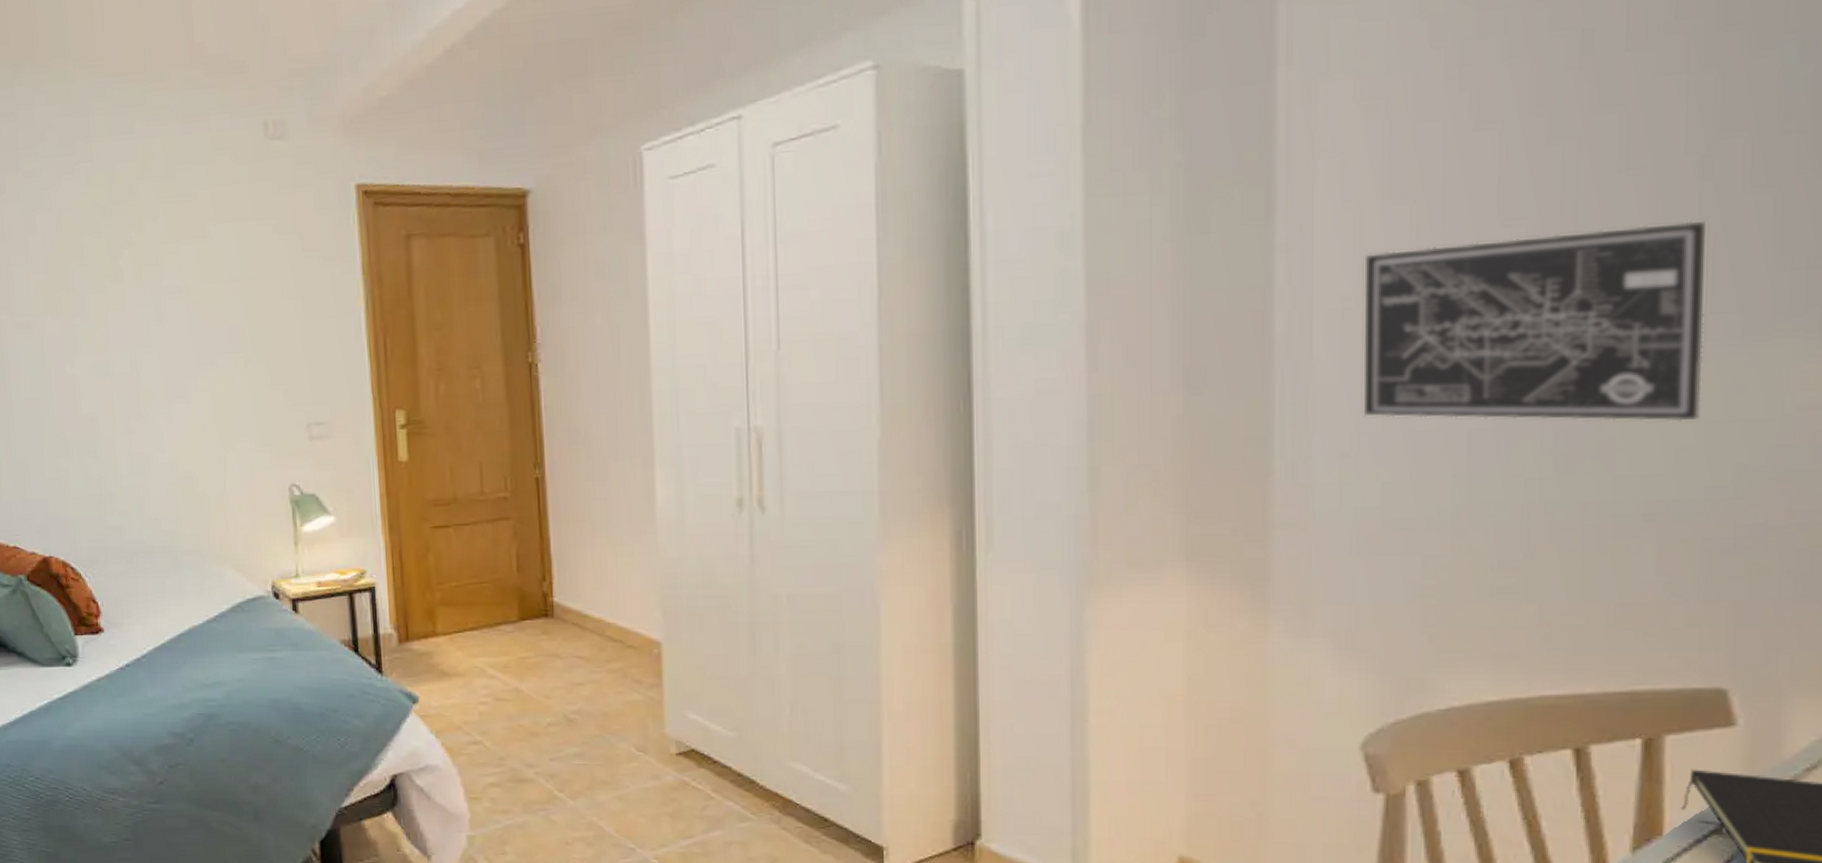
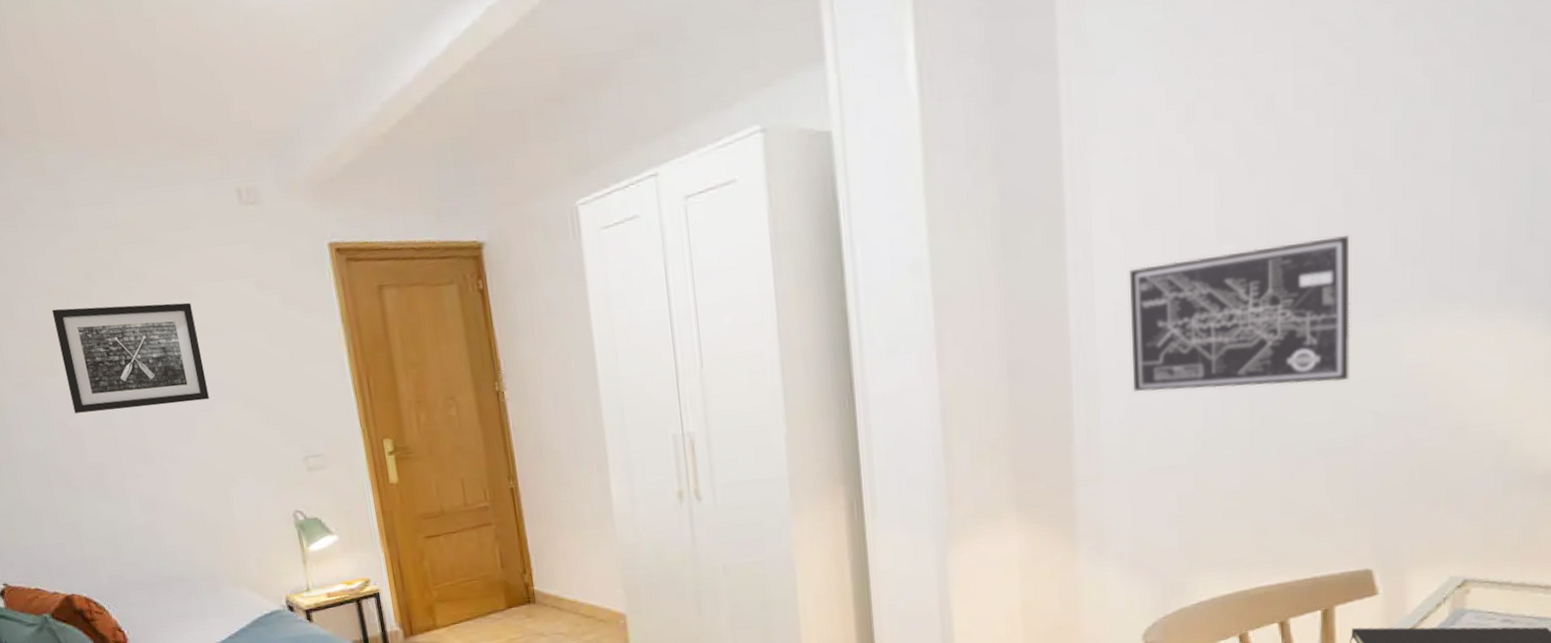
wall art: none [62,244,212,359] -> present [51,302,209,413]

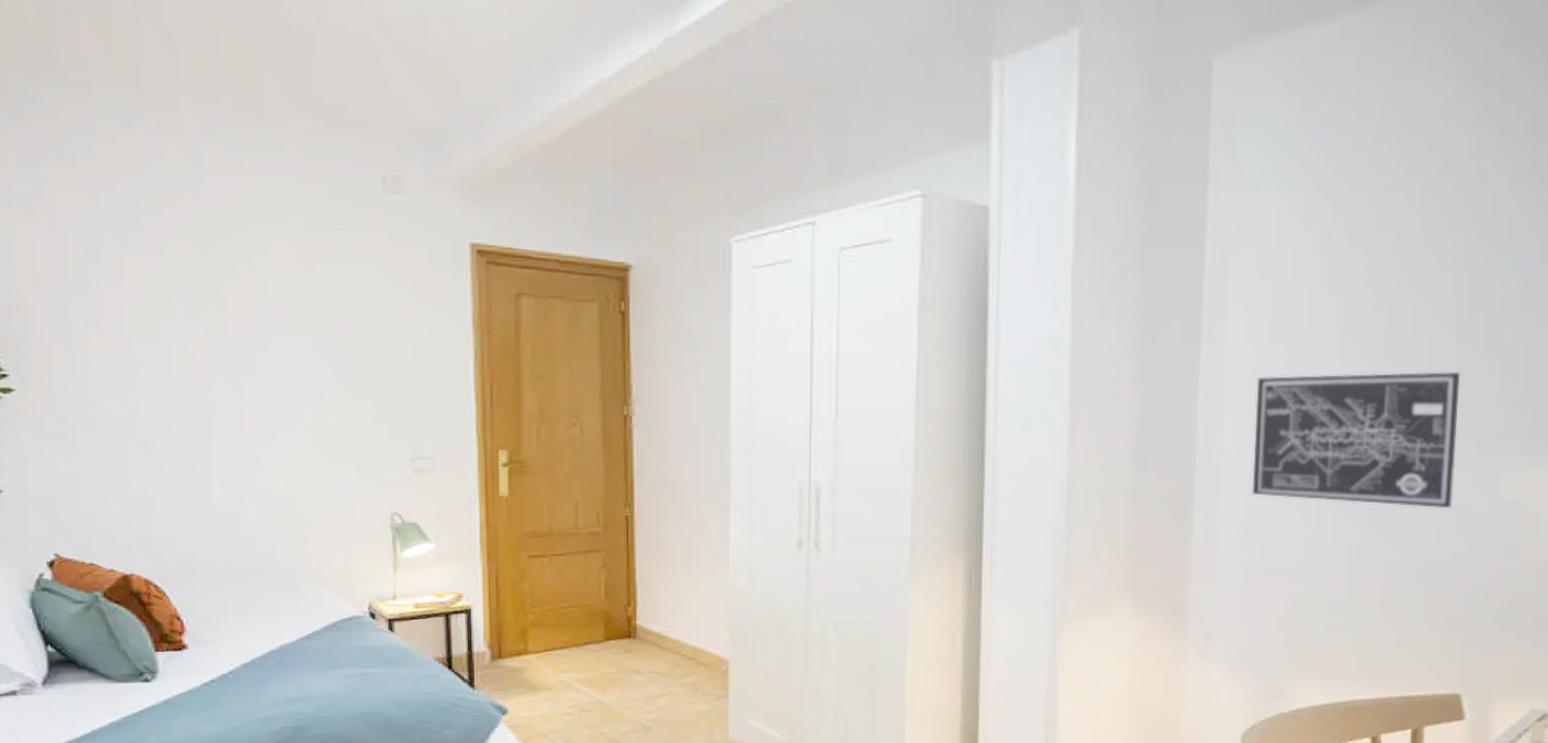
wall art: present [51,302,209,413] -> none [161,270,318,385]

